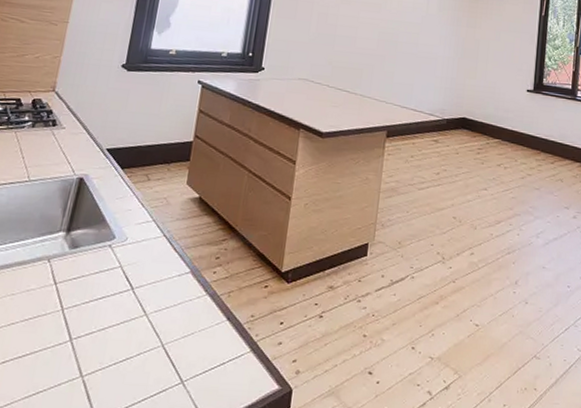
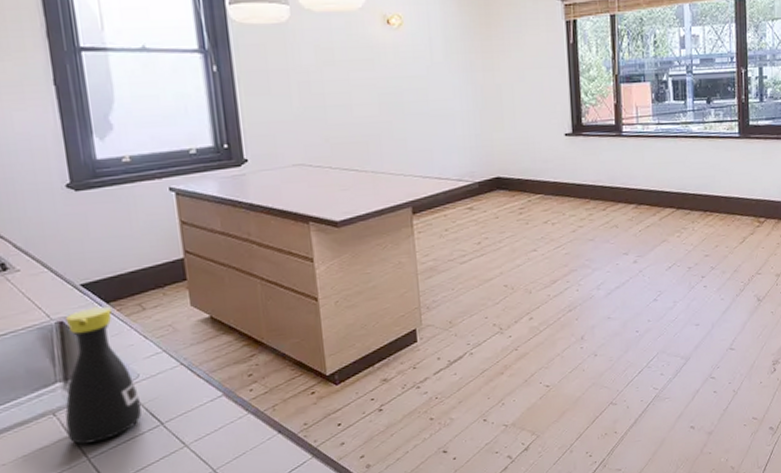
bottle: none [52,170,124,295] -> present [65,306,142,445]

